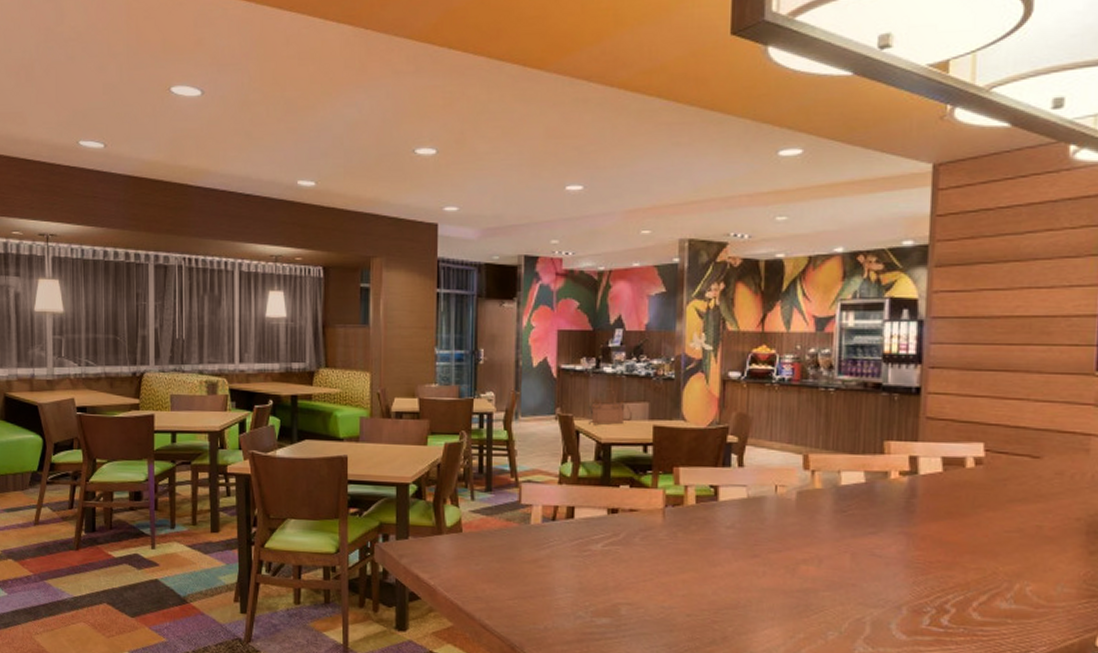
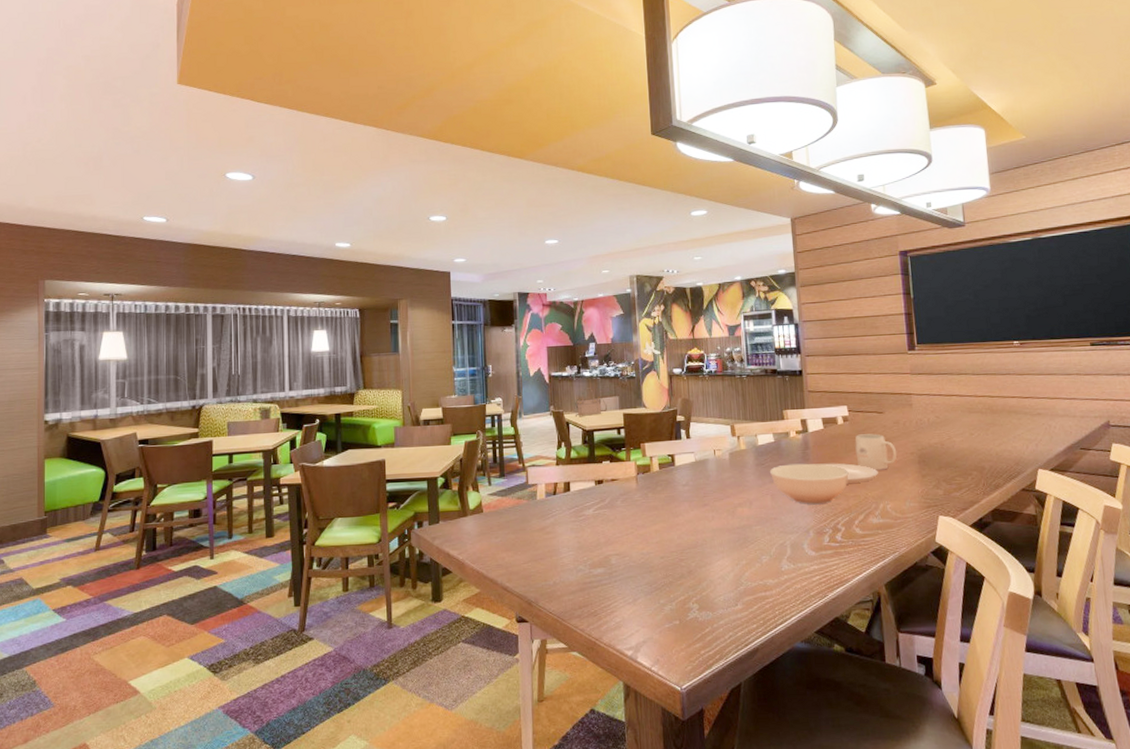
bowl: none [852,515,973,573] -> present [769,463,849,504]
plate: none [930,519,1019,552] -> present [820,463,878,483]
mug: none [987,485,1054,538] -> present [855,433,898,471]

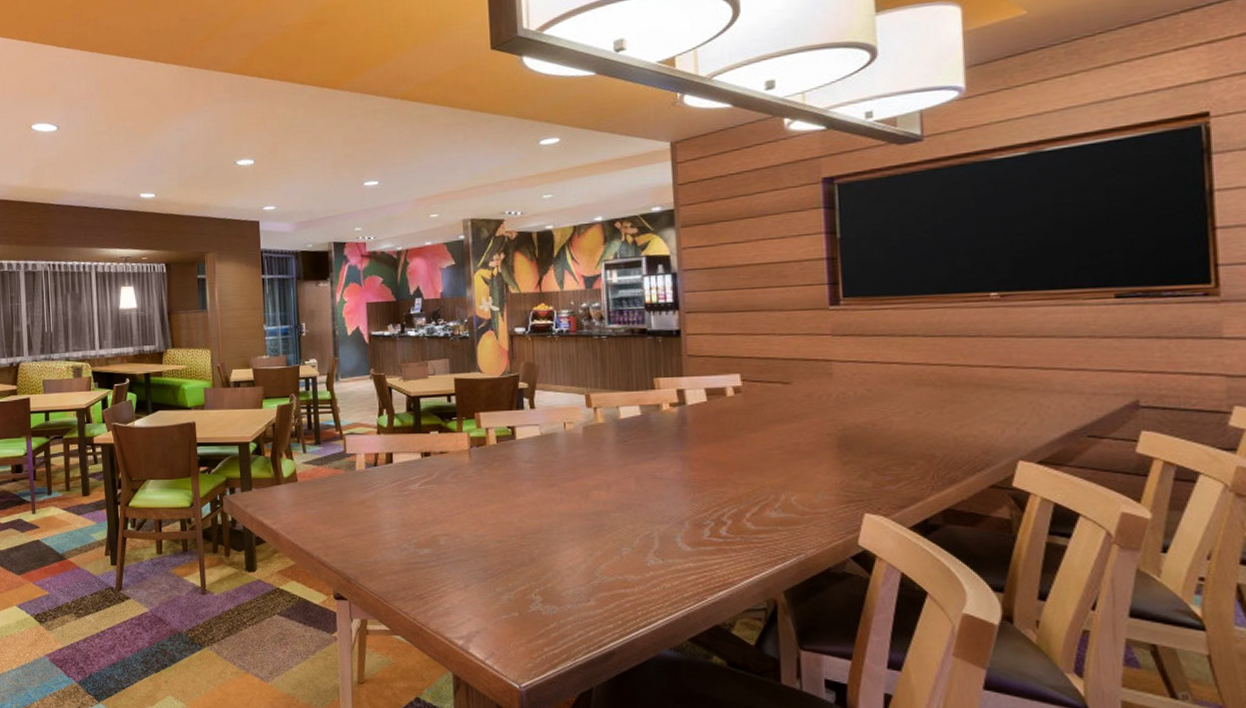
bowl: present [769,463,849,504] -> none [633,442,740,490]
plate: present [820,463,878,483] -> none [701,443,780,468]
mug: present [855,433,898,471] -> none [749,409,808,454]

